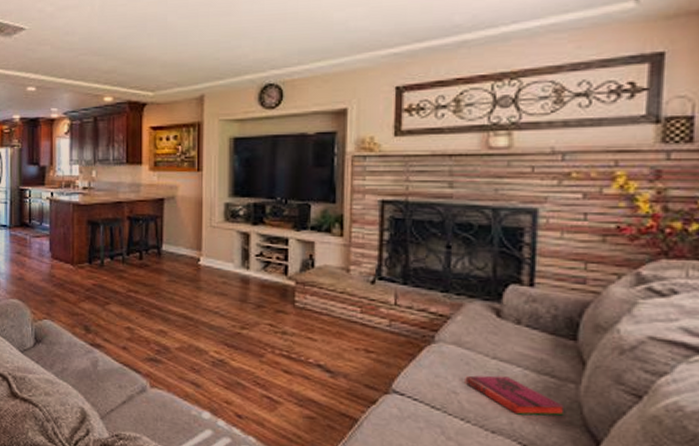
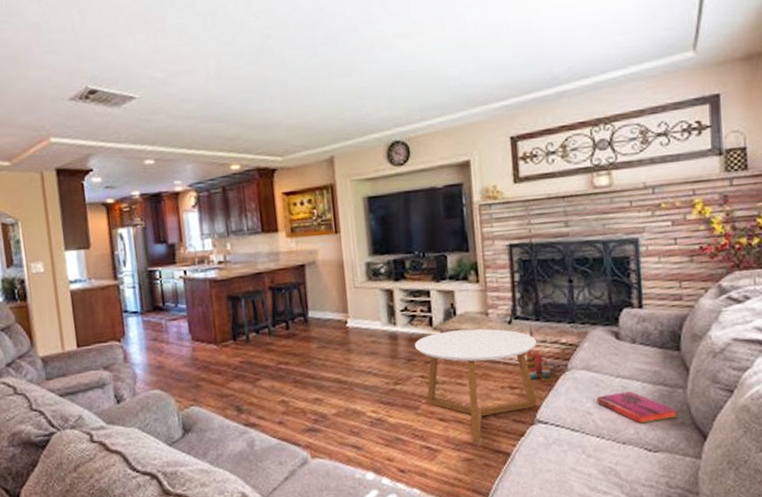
coffee table: none [266,282,402,402] -> present [414,328,538,443]
stacking toy: none [386,314,422,351] -> present [526,350,557,382]

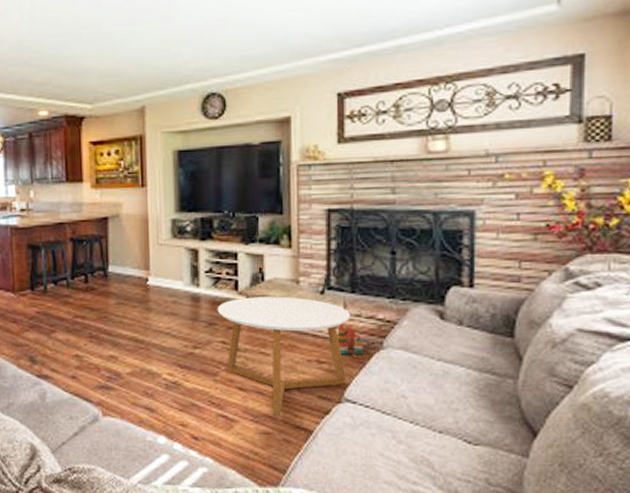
hardback book: present [596,391,678,424] -> none [413,377,505,413]

